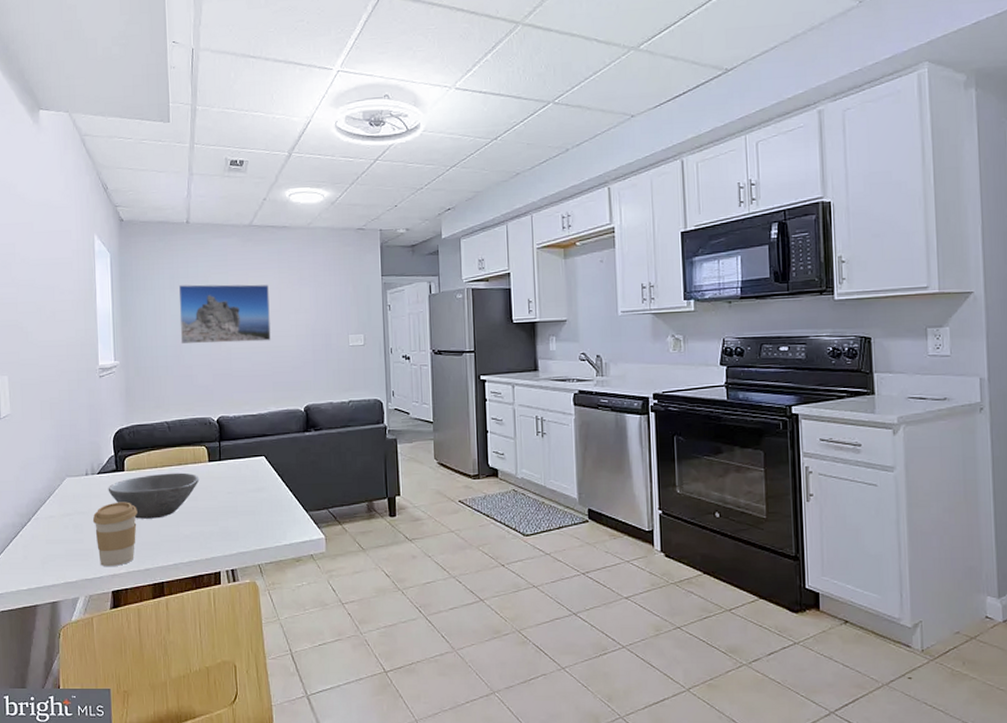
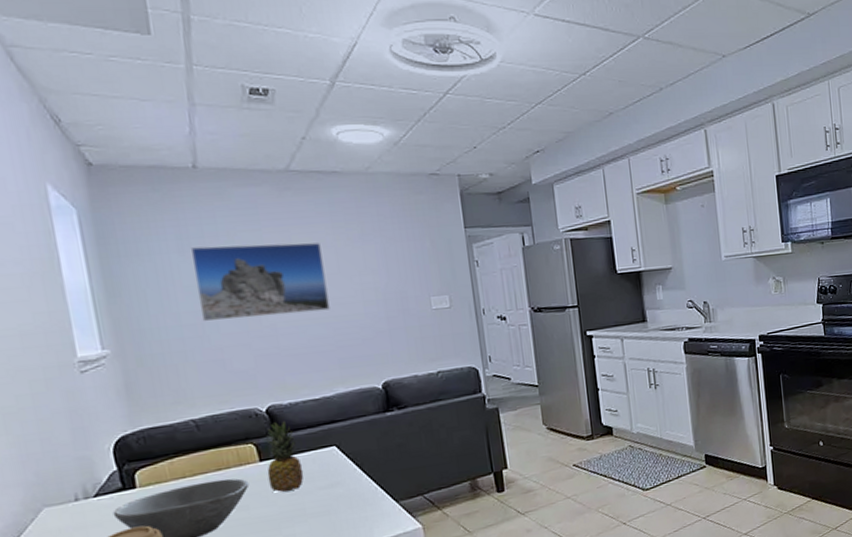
fruit: none [213,431,239,489] -> present [266,421,304,492]

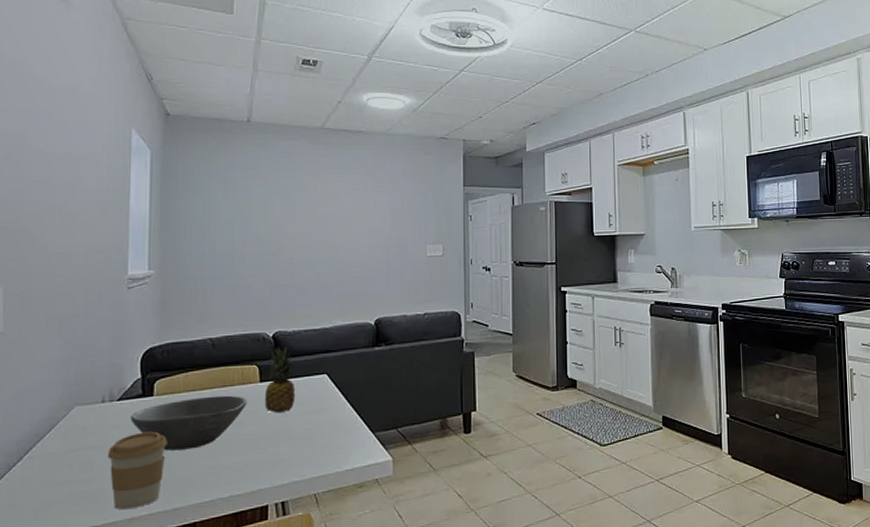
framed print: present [190,243,330,322] -> none [233,188,340,253]

